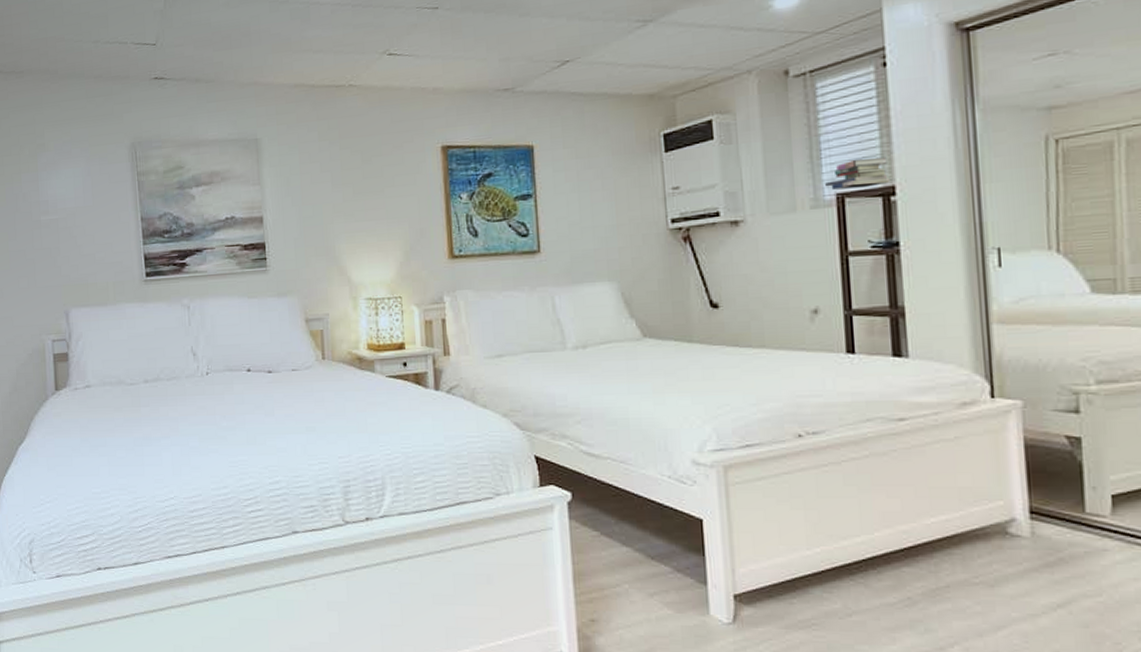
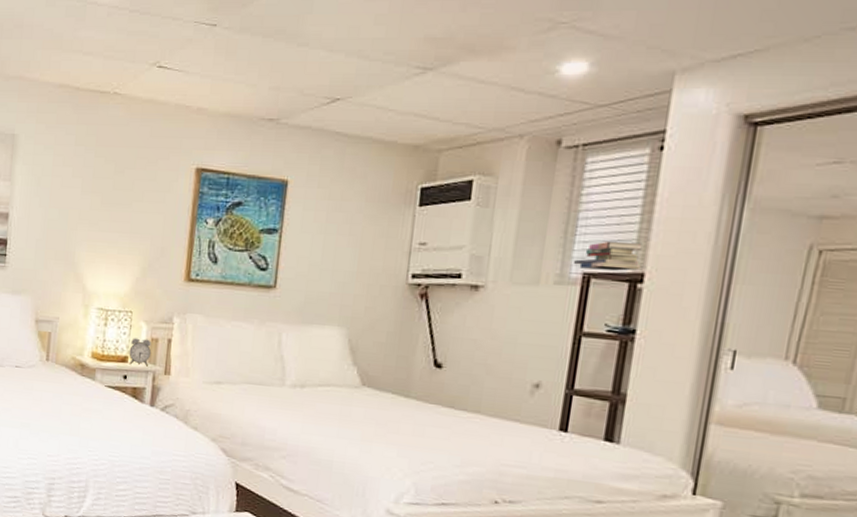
alarm clock: none [404,322,428,351] -> present [129,338,152,367]

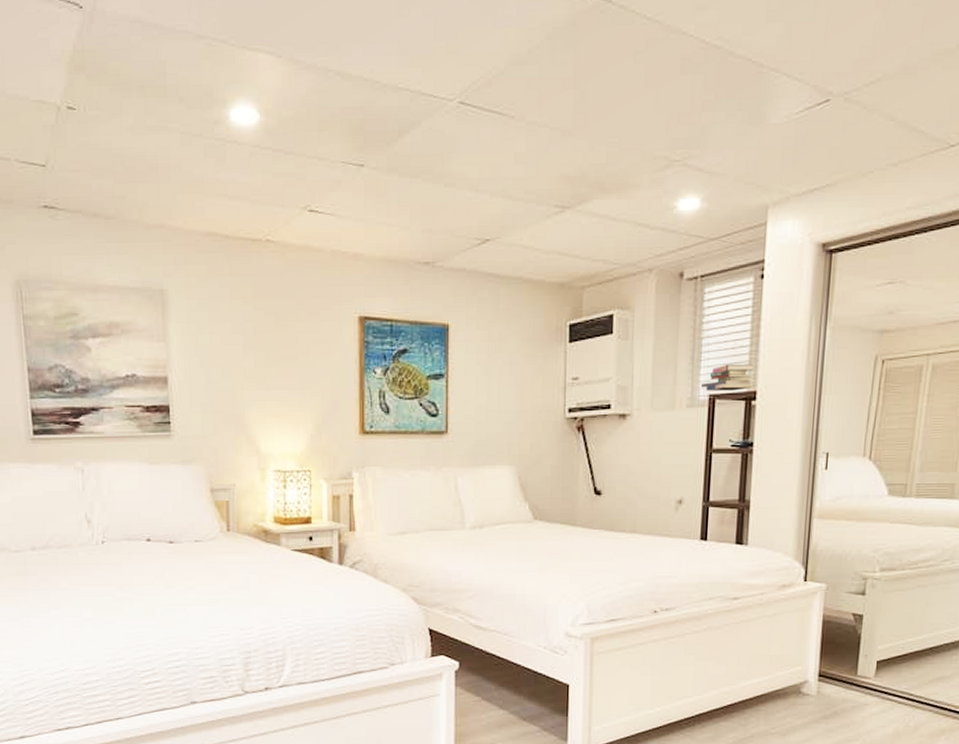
alarm clock: present [129,338,152,367] -> none [312,497,335,525]

